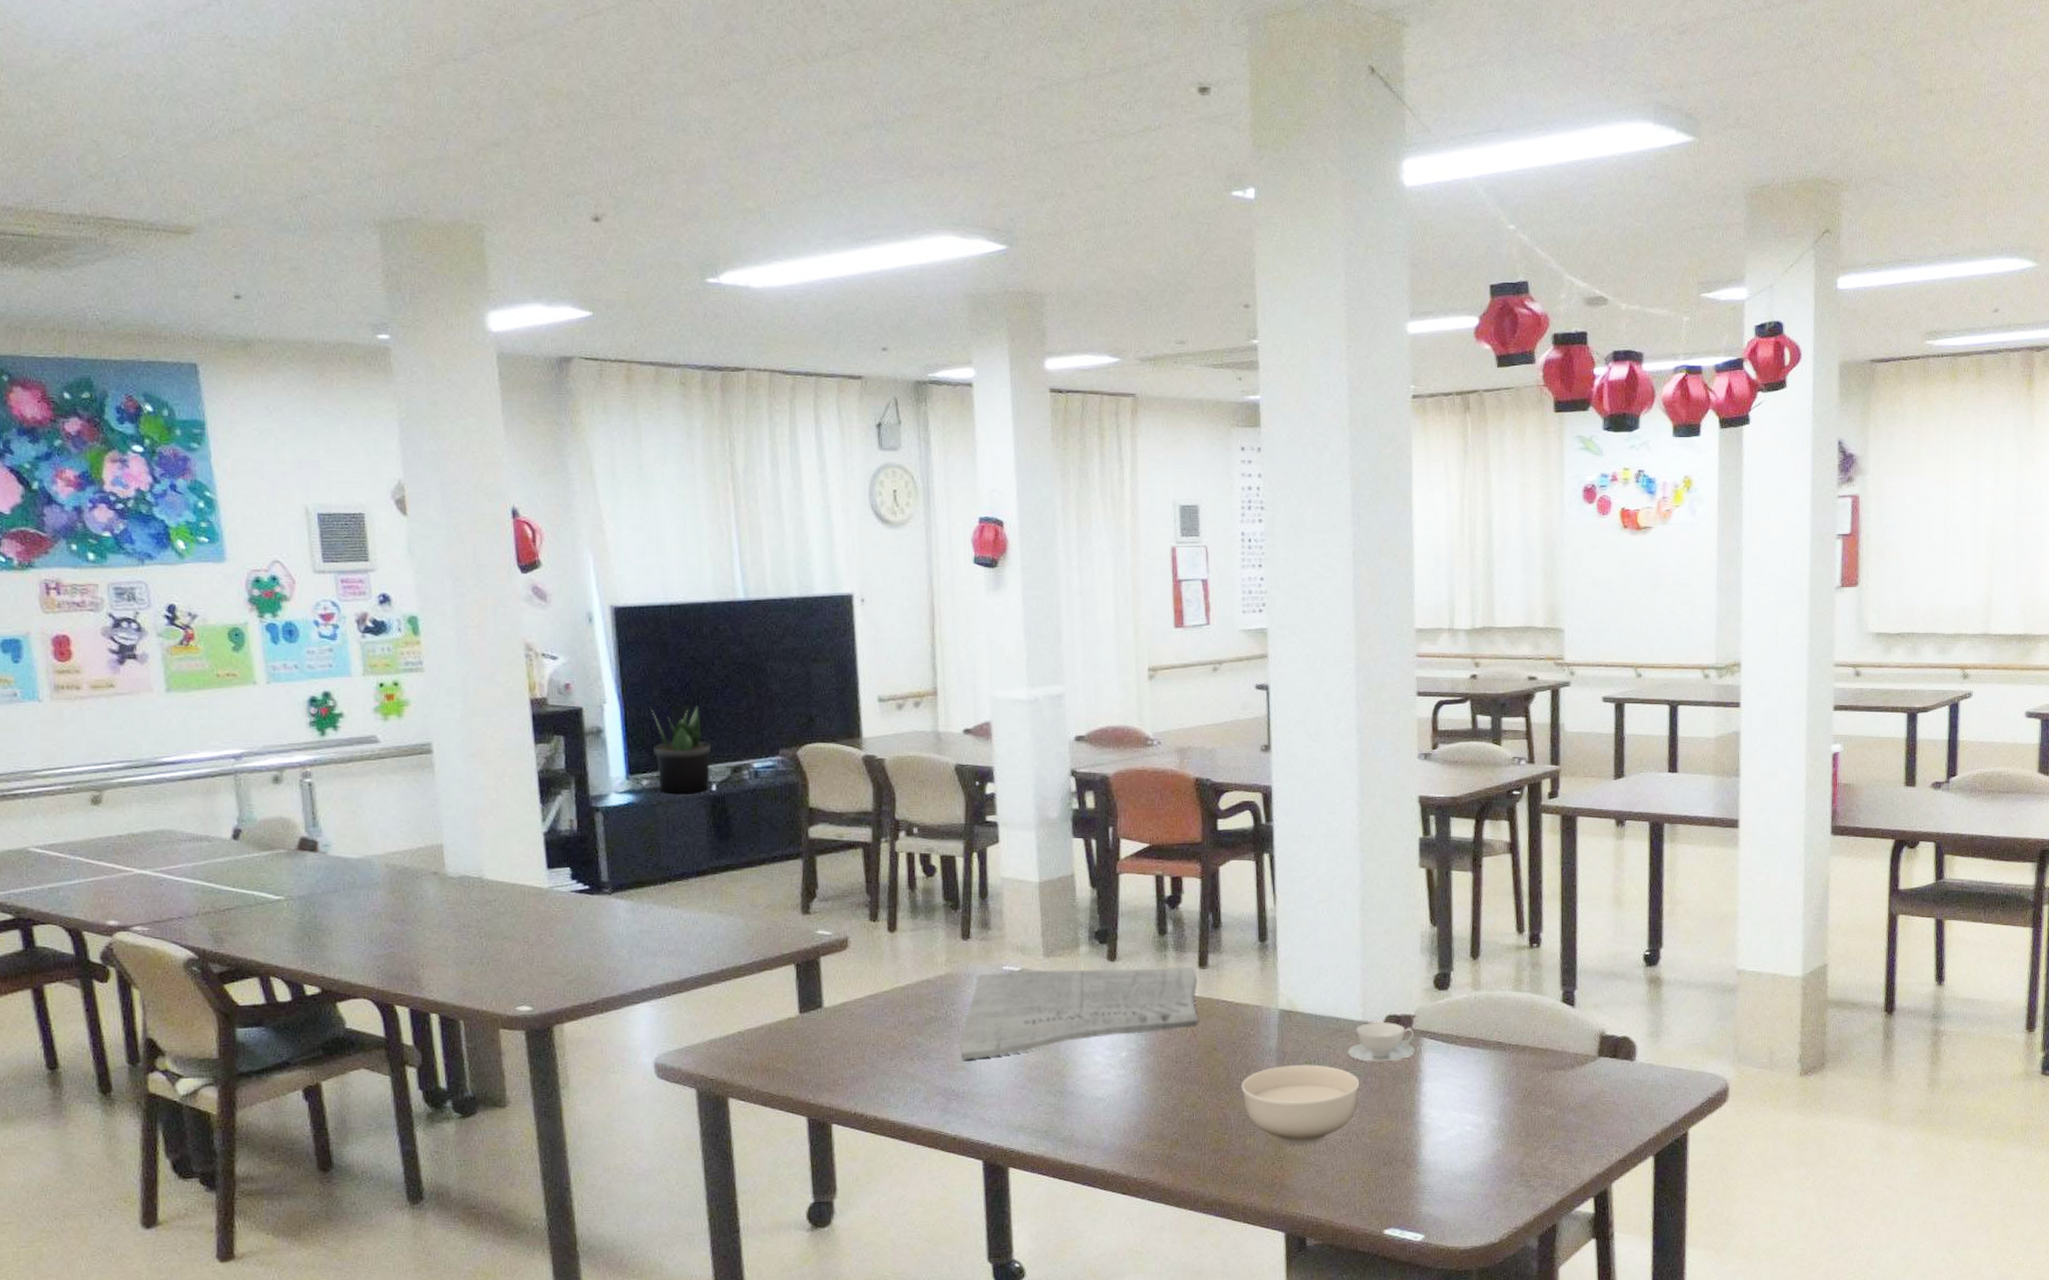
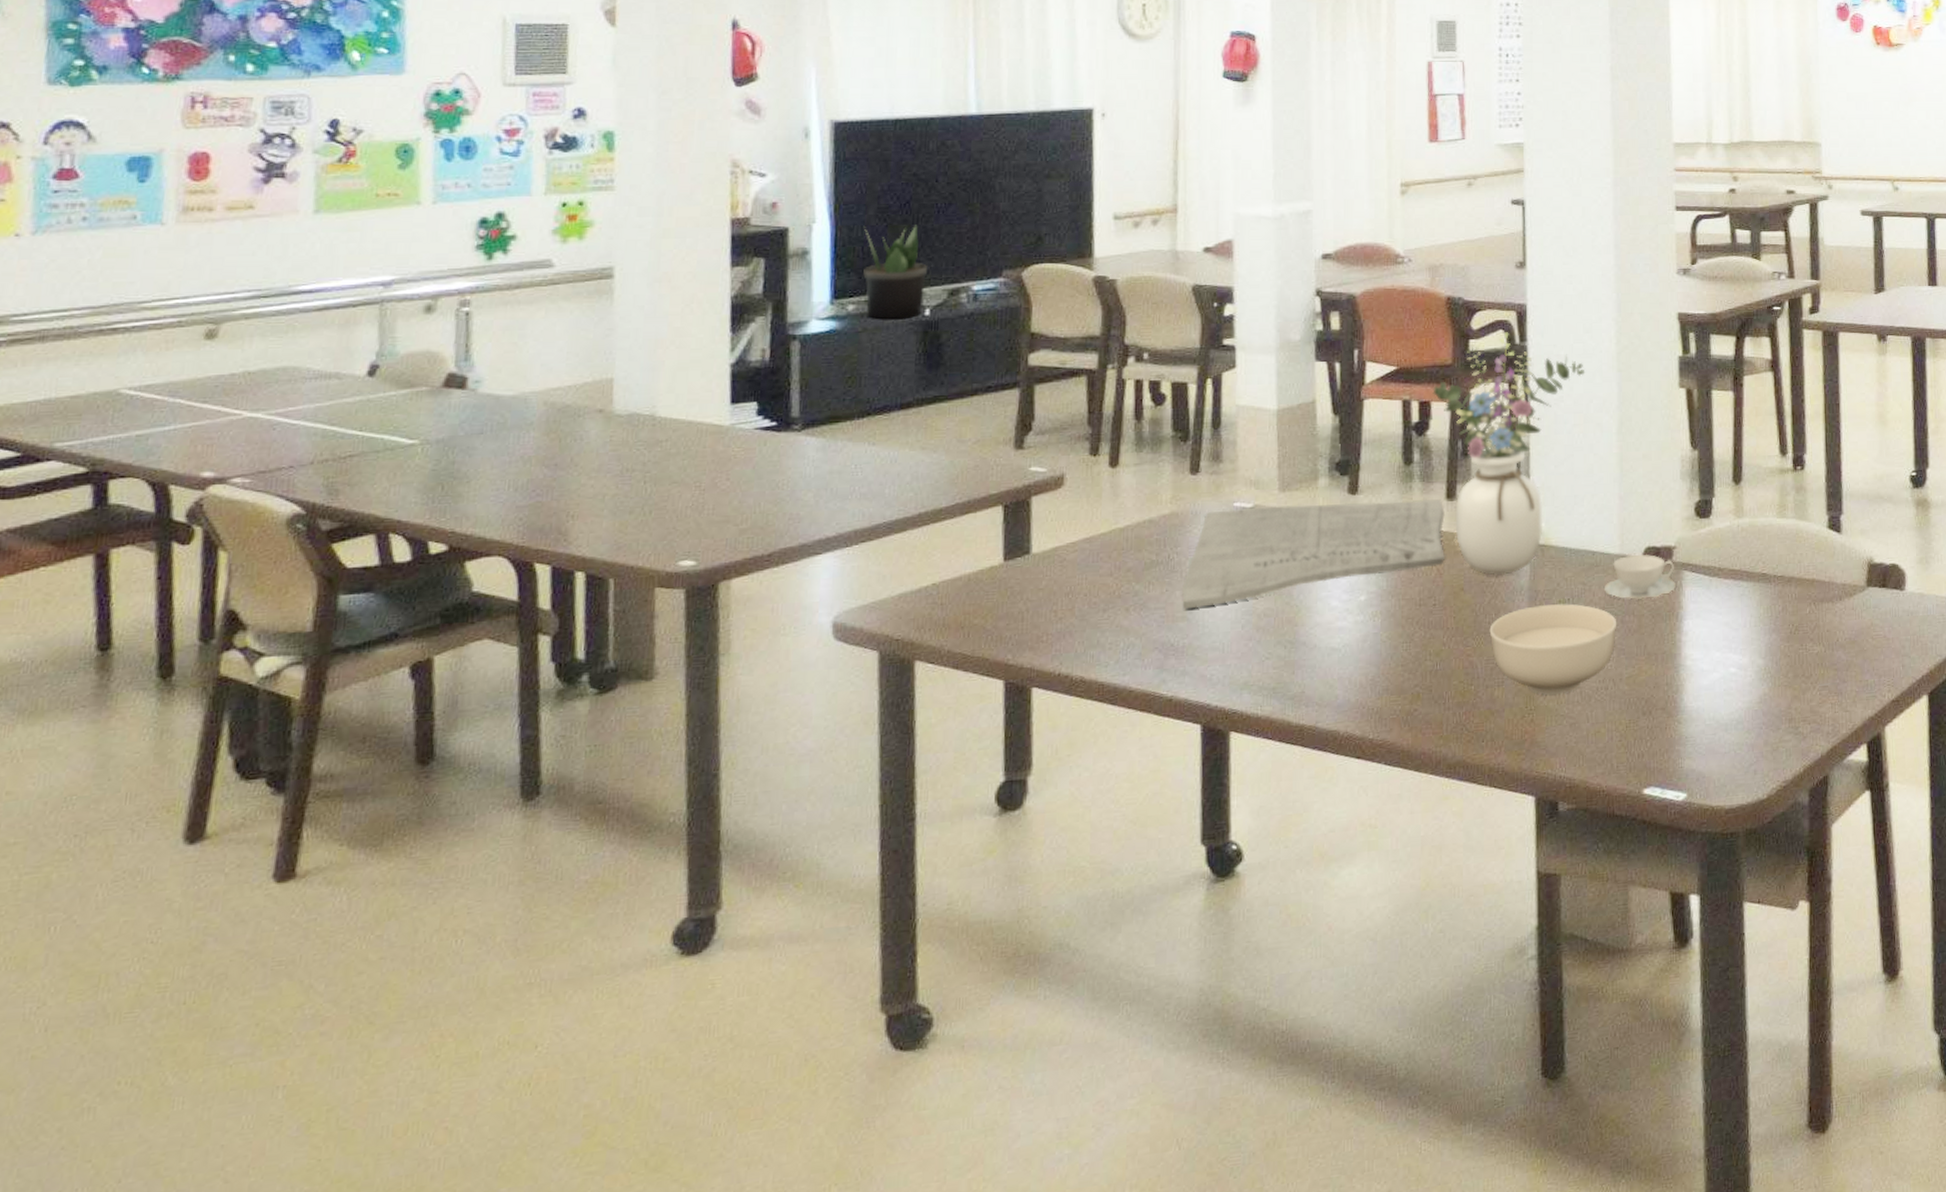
bouquet: none [1184,812,1329,1037] -> present [1433,332,1585,575]

